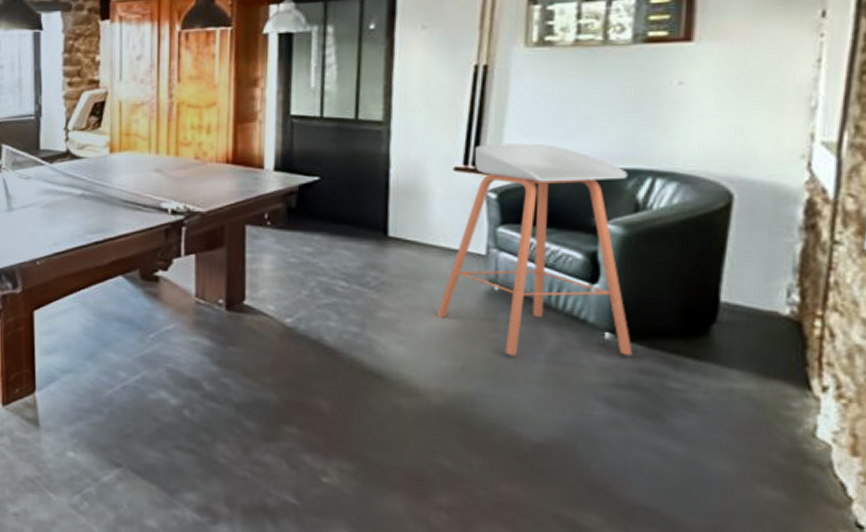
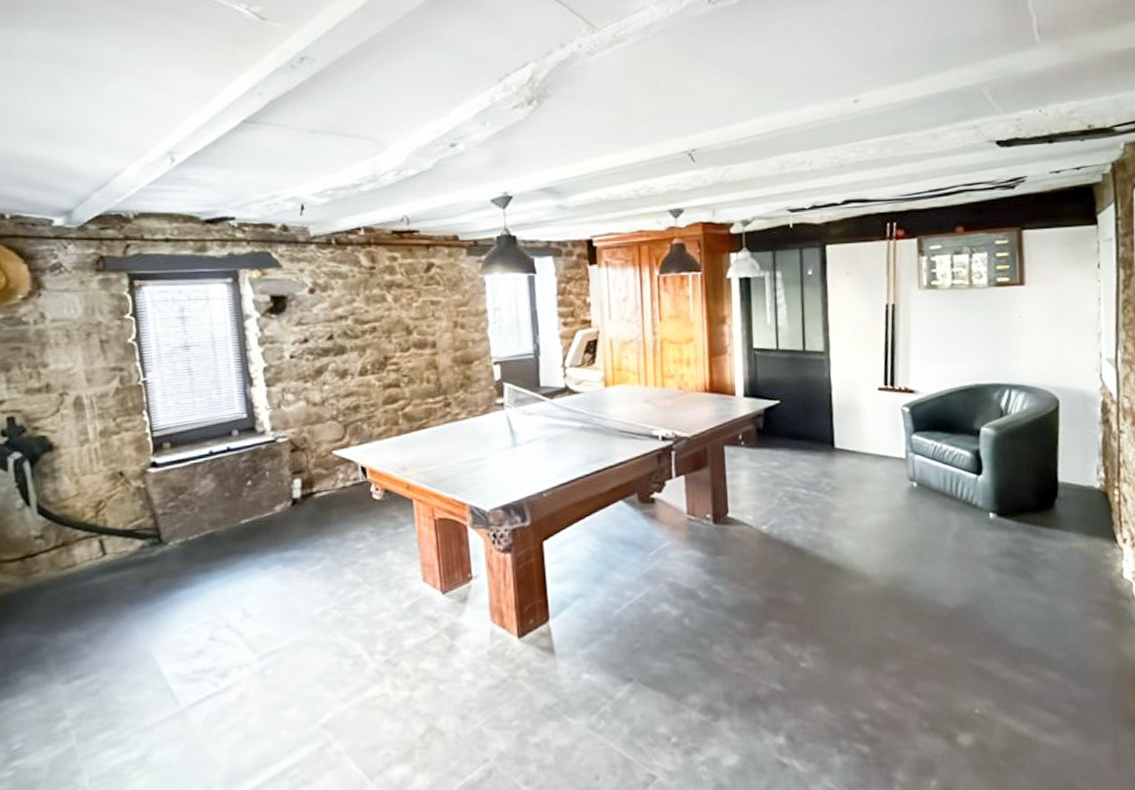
bar stool: present [436,143,633,355] -> none [874,366,1009,539]

